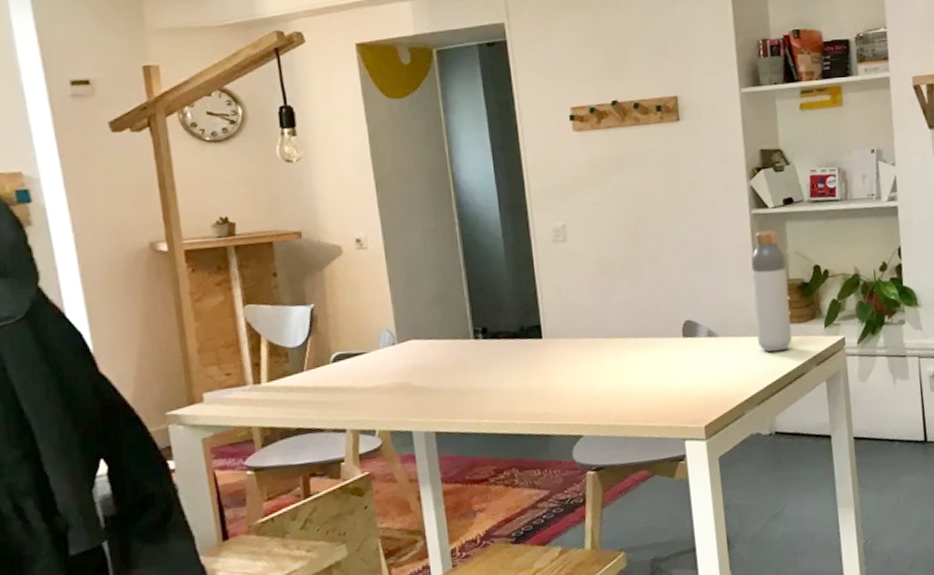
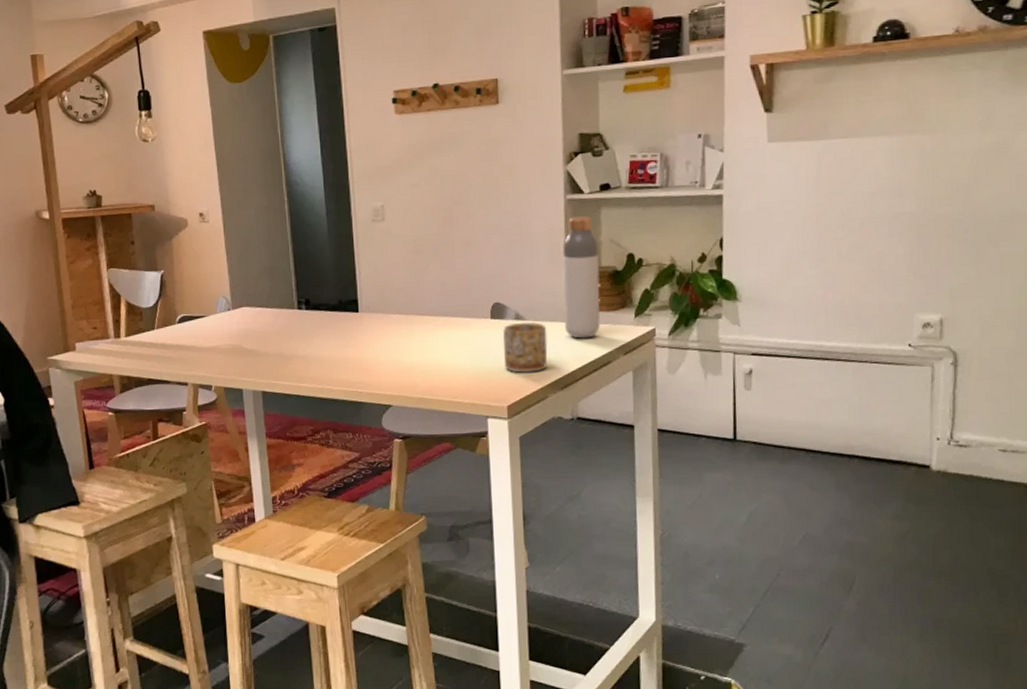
mug: none [696,338,743,391] -> present [503,322,548,373]

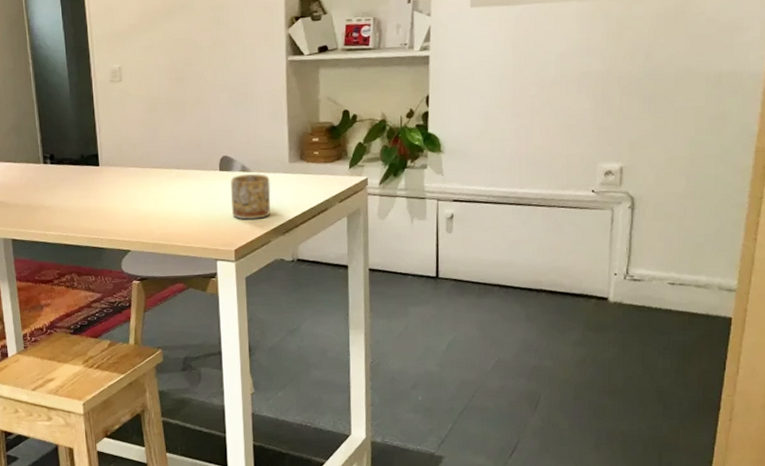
bottle: present [563,216,600,339] -> none [285,76,318,188]

